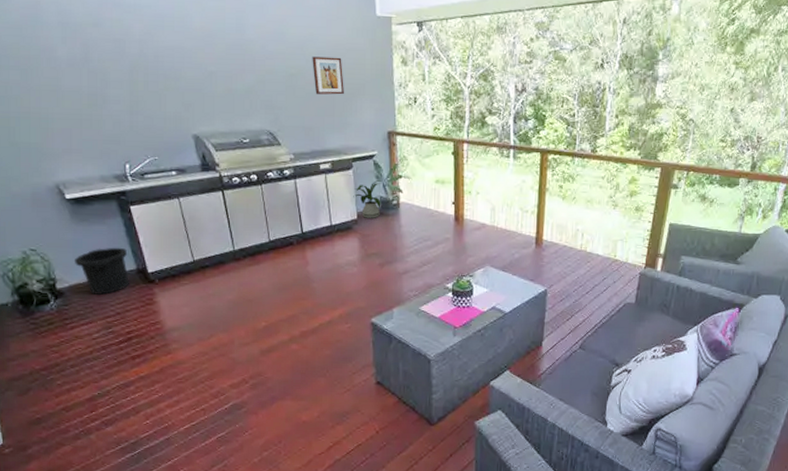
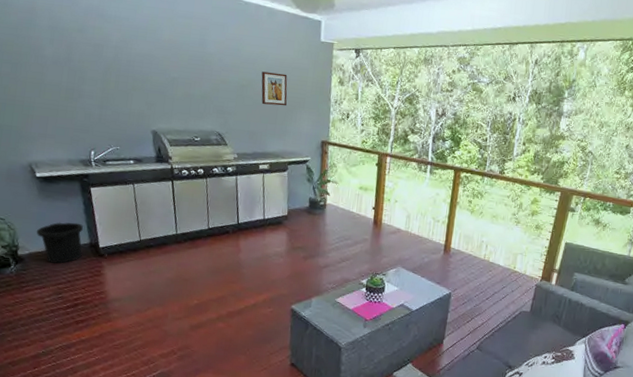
house plant: present [353,180,387,218] -> none [286,183,316,216]

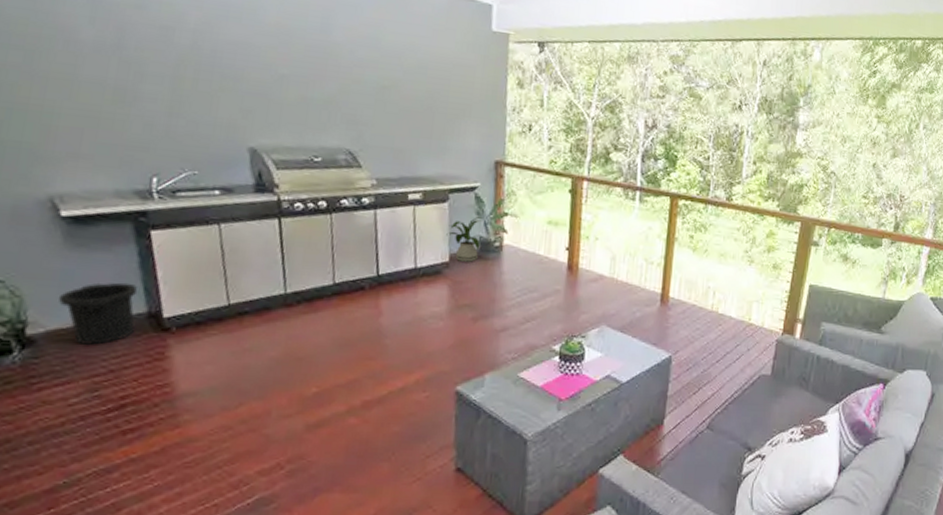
wall art: present [261,71,288,106] -> none [410,68,447,115]
house plant: none [286,183,316,216] -> present [446,217,488,262]

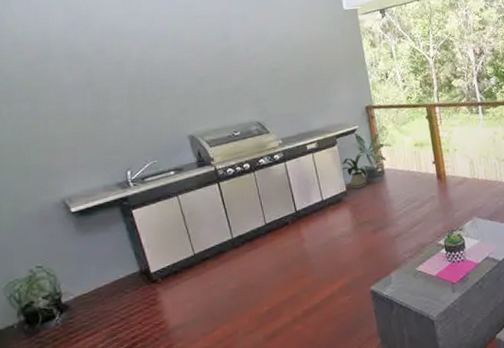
trash can: present [57,282,138,345] -> none [79,251,133,303]

